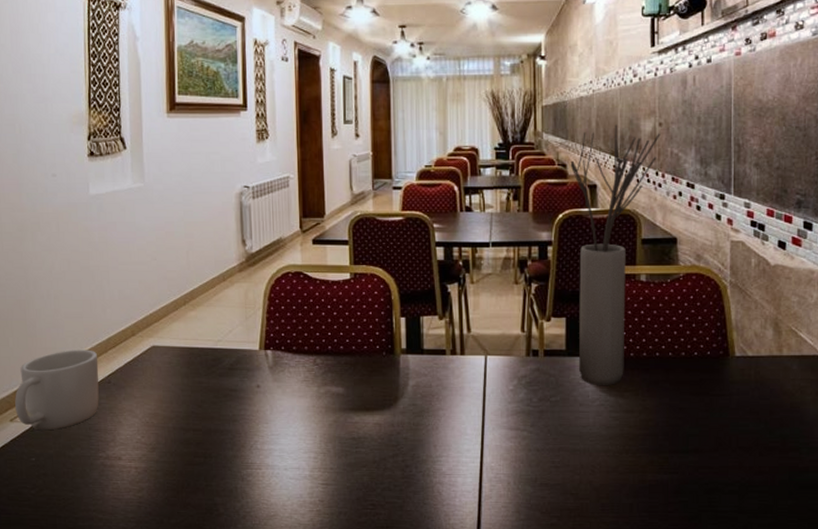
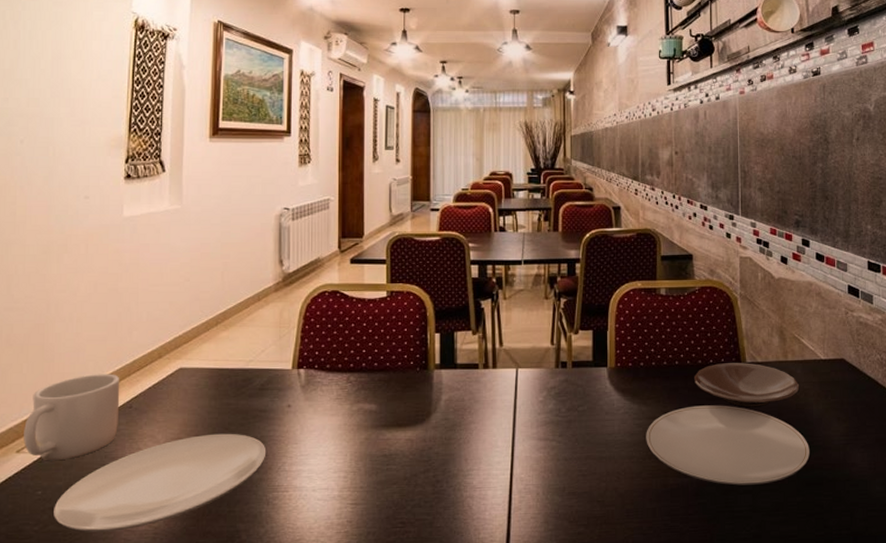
plate: none [47,410,239,499] -> present [54,433,267,533]
vase: present [570,124,661,385] -> none [596,152,677,394]
plate: none [623,400,804,485] -> present [646,405,810,486]
saucer: none [675,356,795,405] -> present [693,363,800,409]

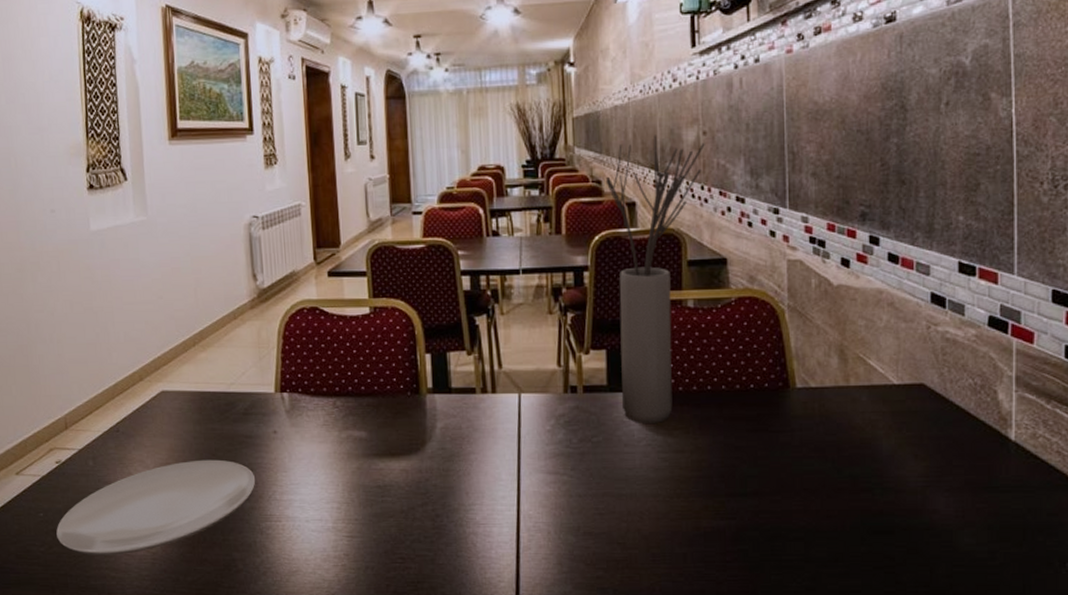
mug: present [24,374,120,461] -> none [20,396,108,484]
vase: none [596,152,677,394] -> present [605,135,705,423]
plate: present [646,405,810,486] -> none [673,437,878,531]
saucer: present [693,363,800,409] -> none [730,388,865,442]

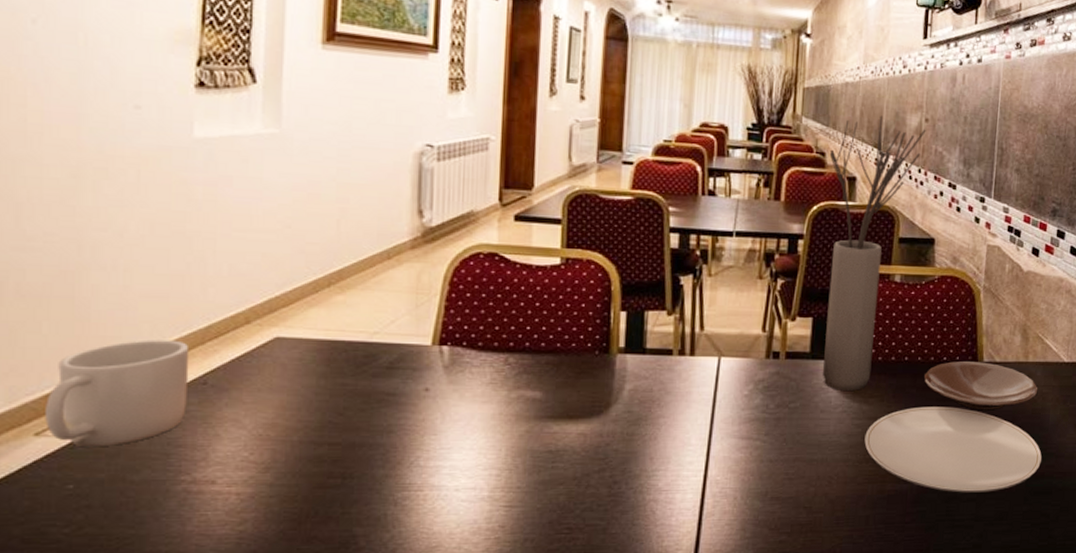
mug: none [20,396,108,484] -> present [45,339,190,448]
plate: present [56,459,256,555] -> none [92,420,395,537]
plate: none [673,437,878,531] -> present [864,406,1042,493]
saucer: none [730,388,865,442] -> present [923,361,1038,412]

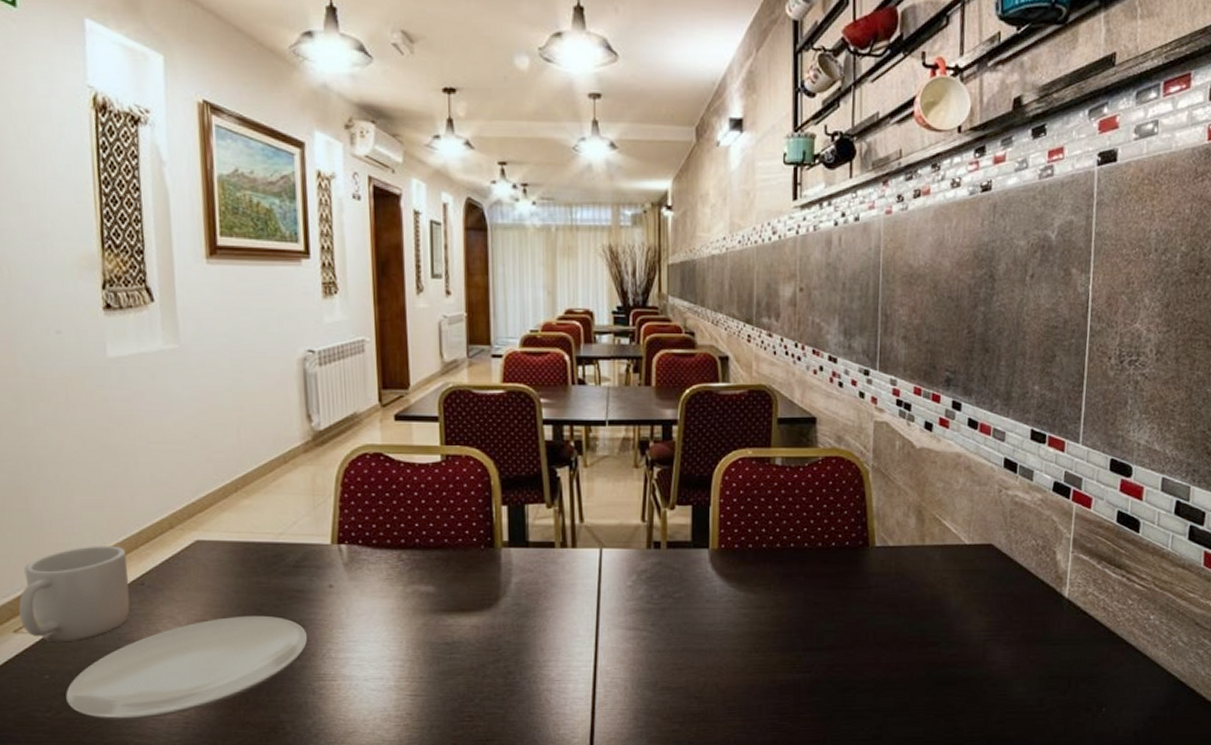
plate: none [92,420,395,537] -> present [66,615,308,721]
vase: present [823,115,926,391] -> none [699,288,801,579]
plate: present [864,406,1042,493] -> none [753,594,944,683]
saucer: present [923,361,1038,412] -> none [811,547,937,599]

